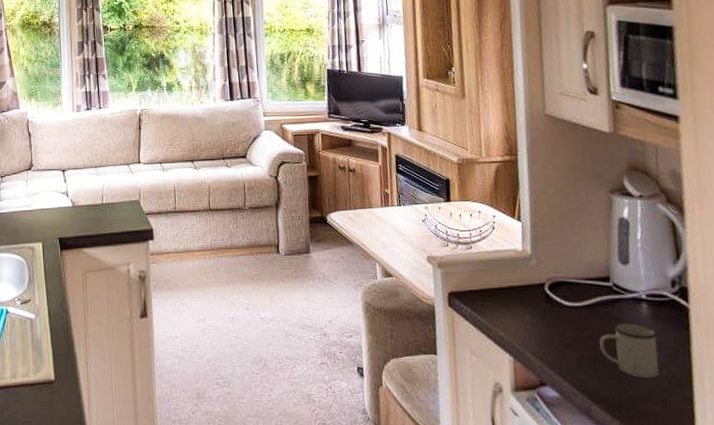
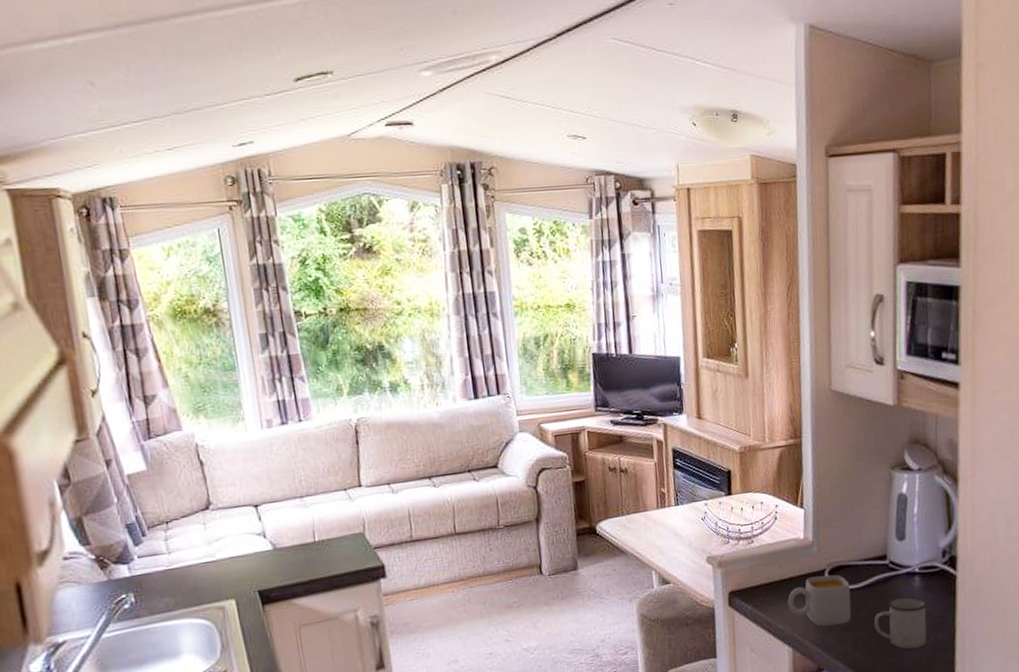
mug: none [507,289,574,341] -> present [787,574,852,626]

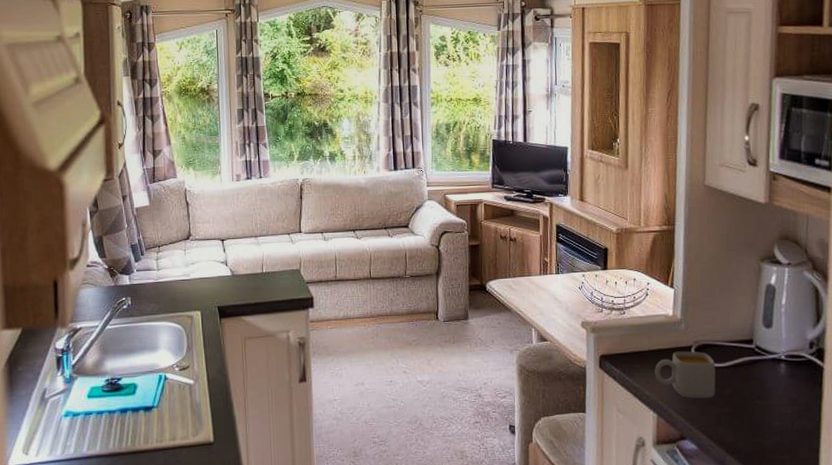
mug: present [874,596,927,649] -> none [738,381,792,432]

